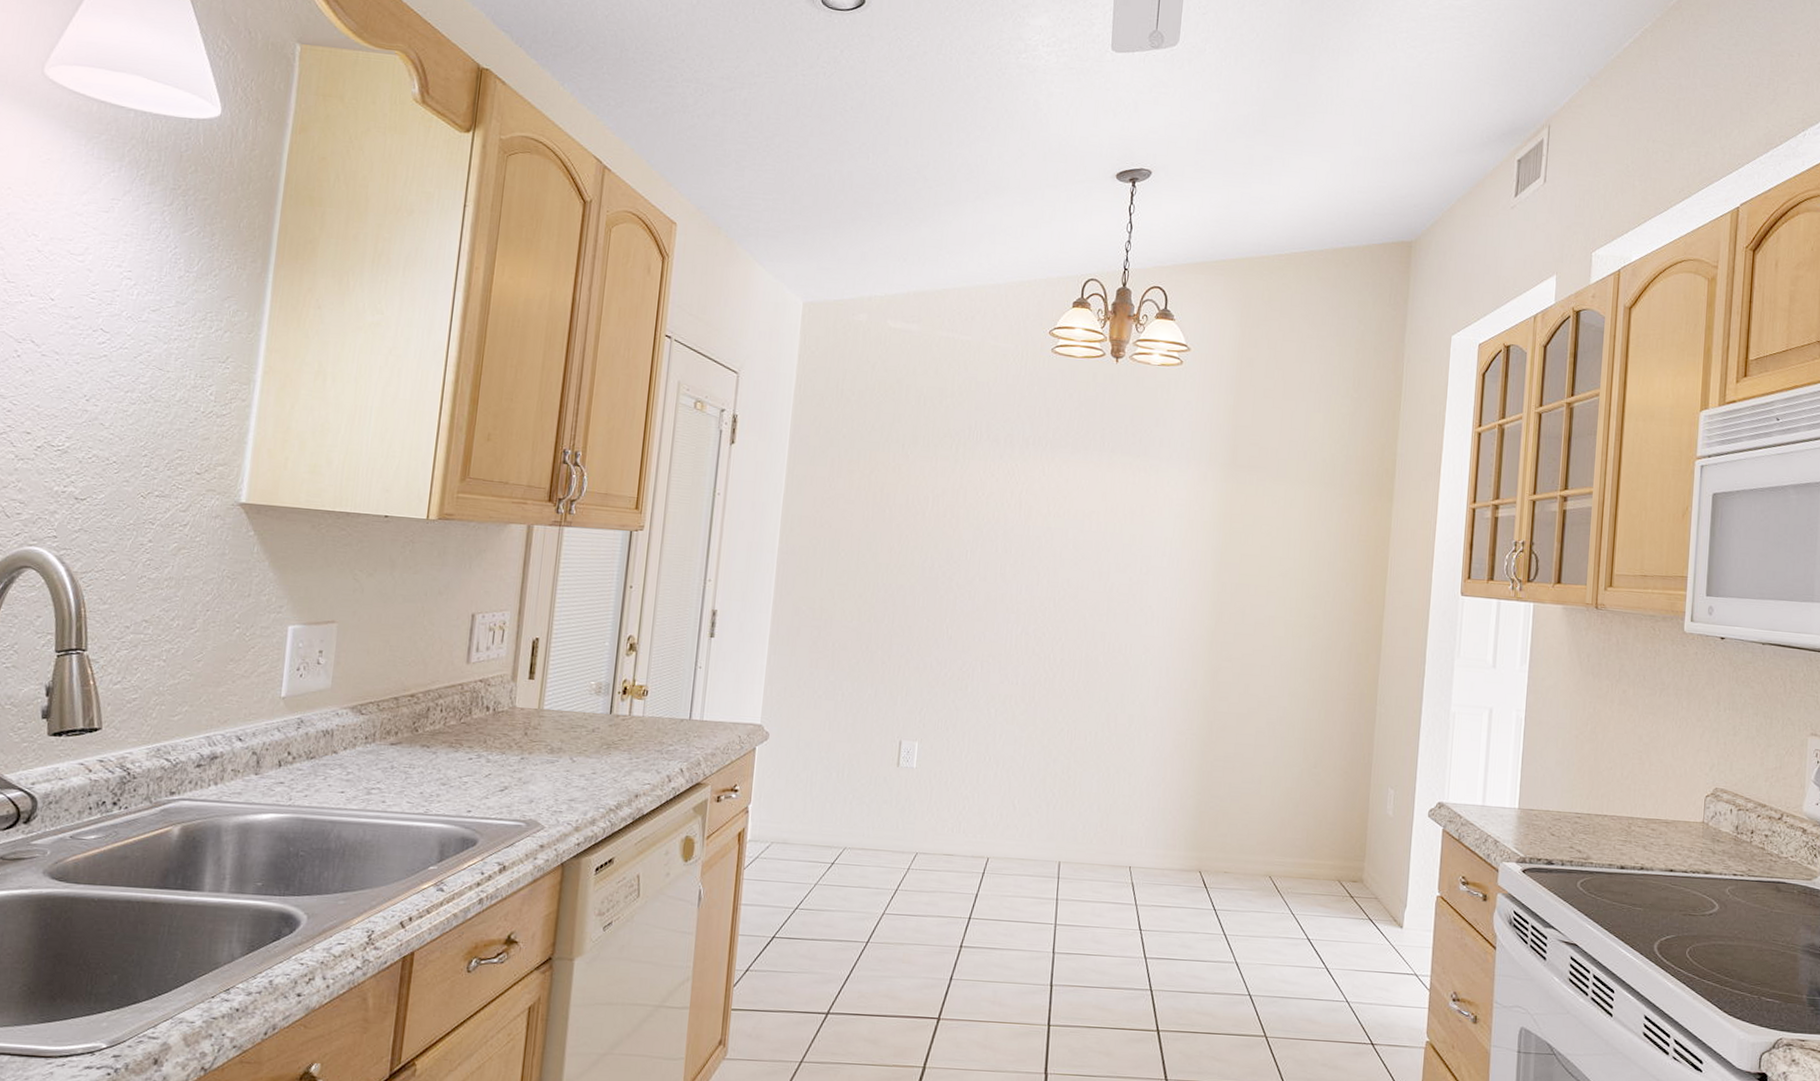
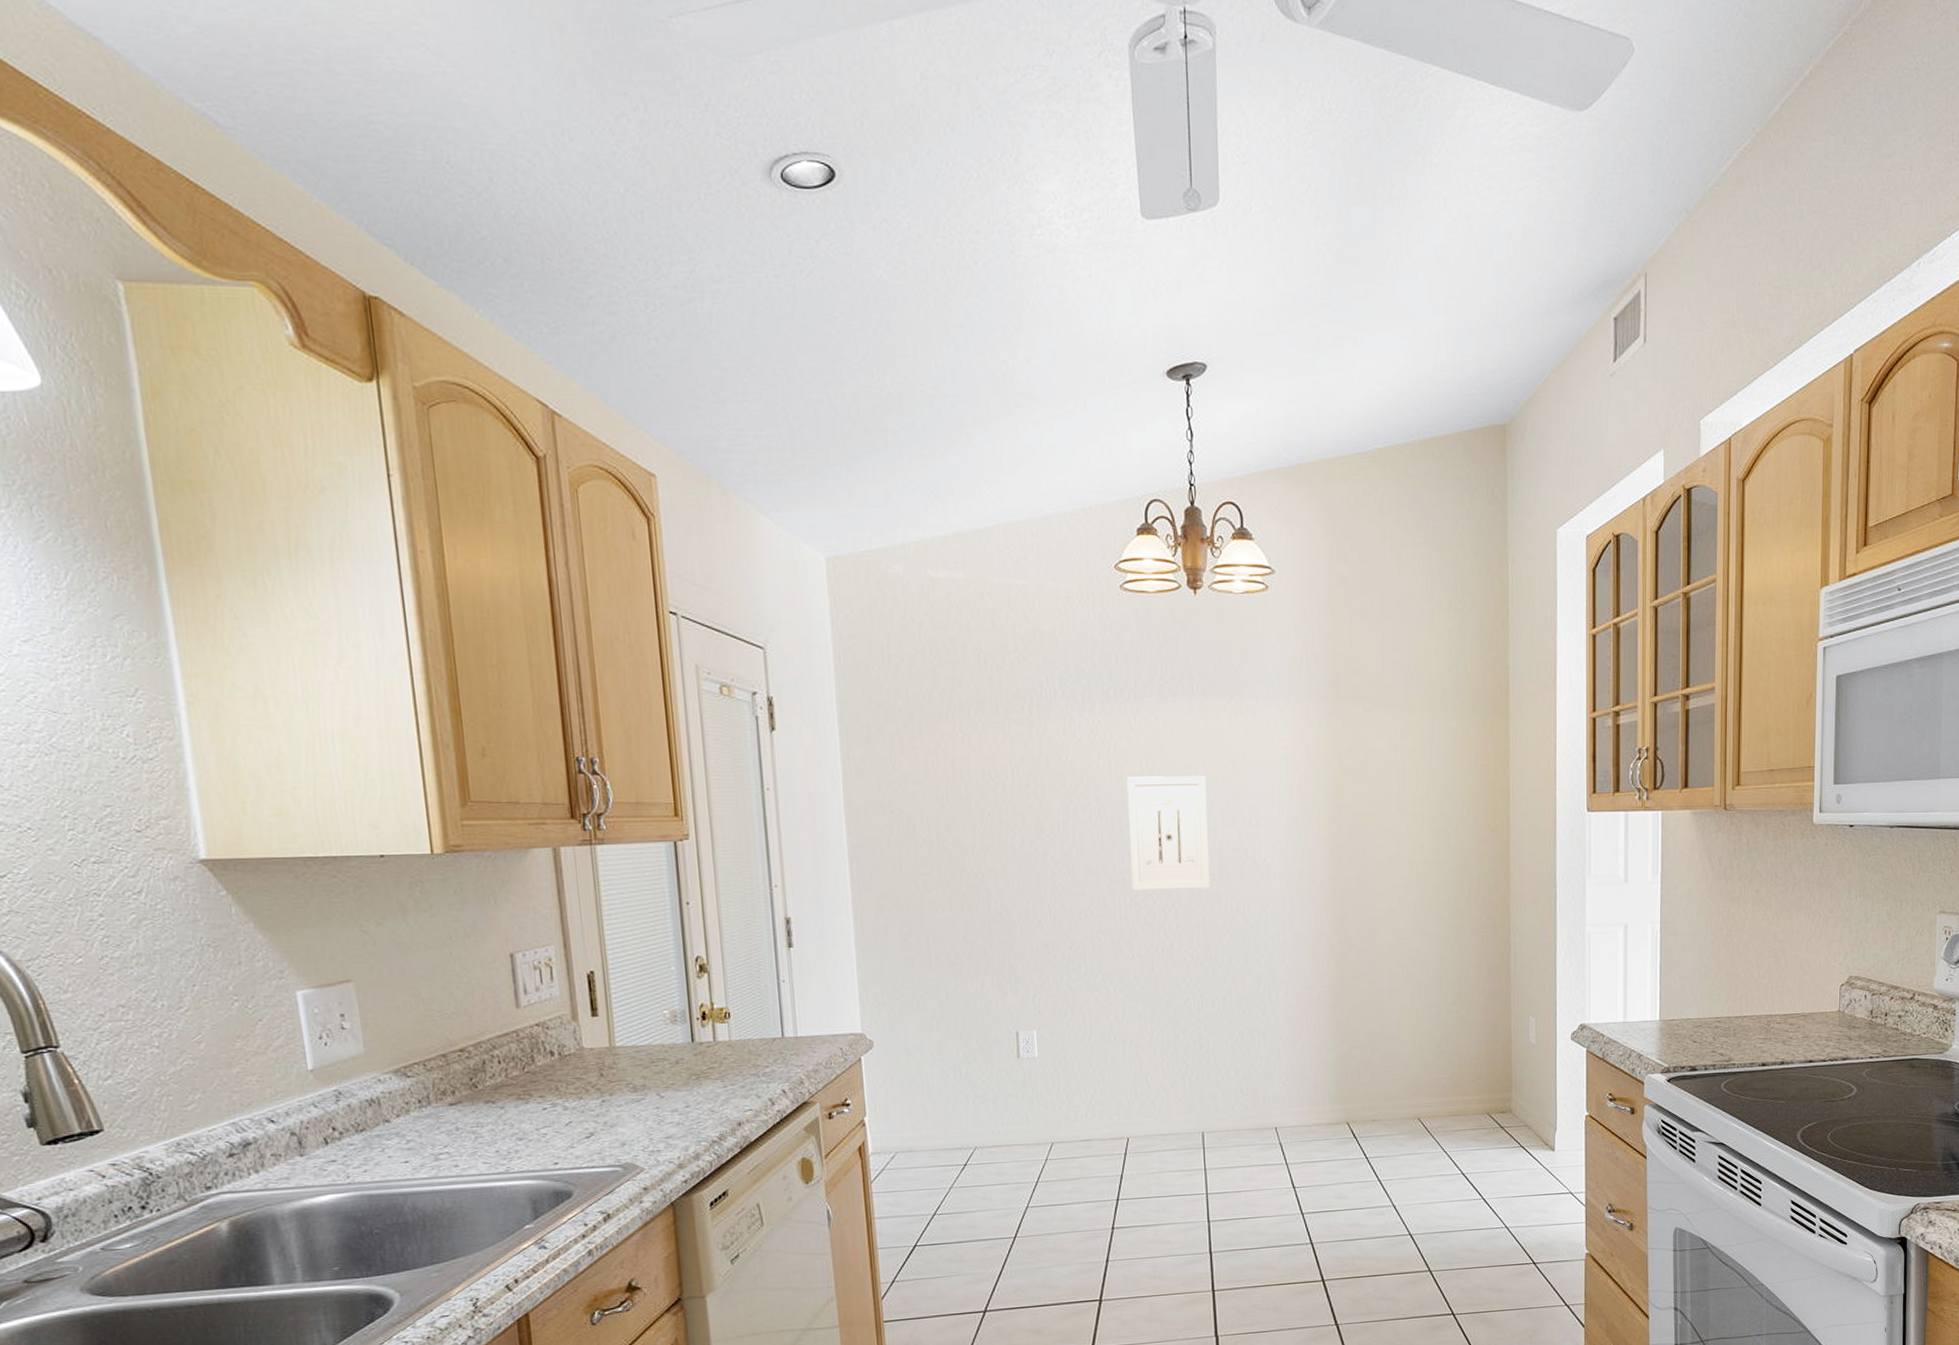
wall art: none [1025,517,1106,627] -> present [1126,775,1211,891]

